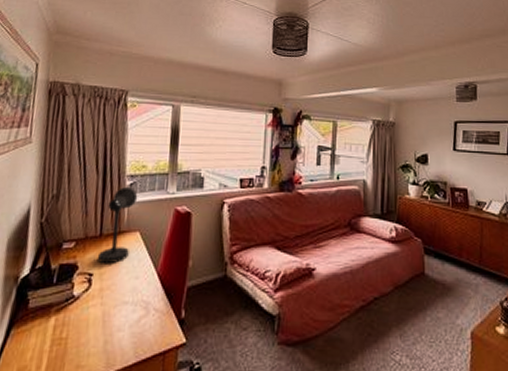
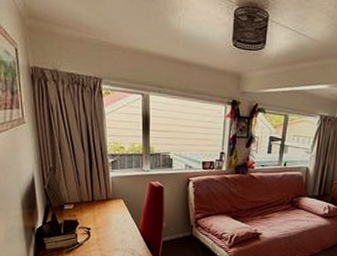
desk lamp: present [97,187,138,264] -> none [92,164,119,222]

